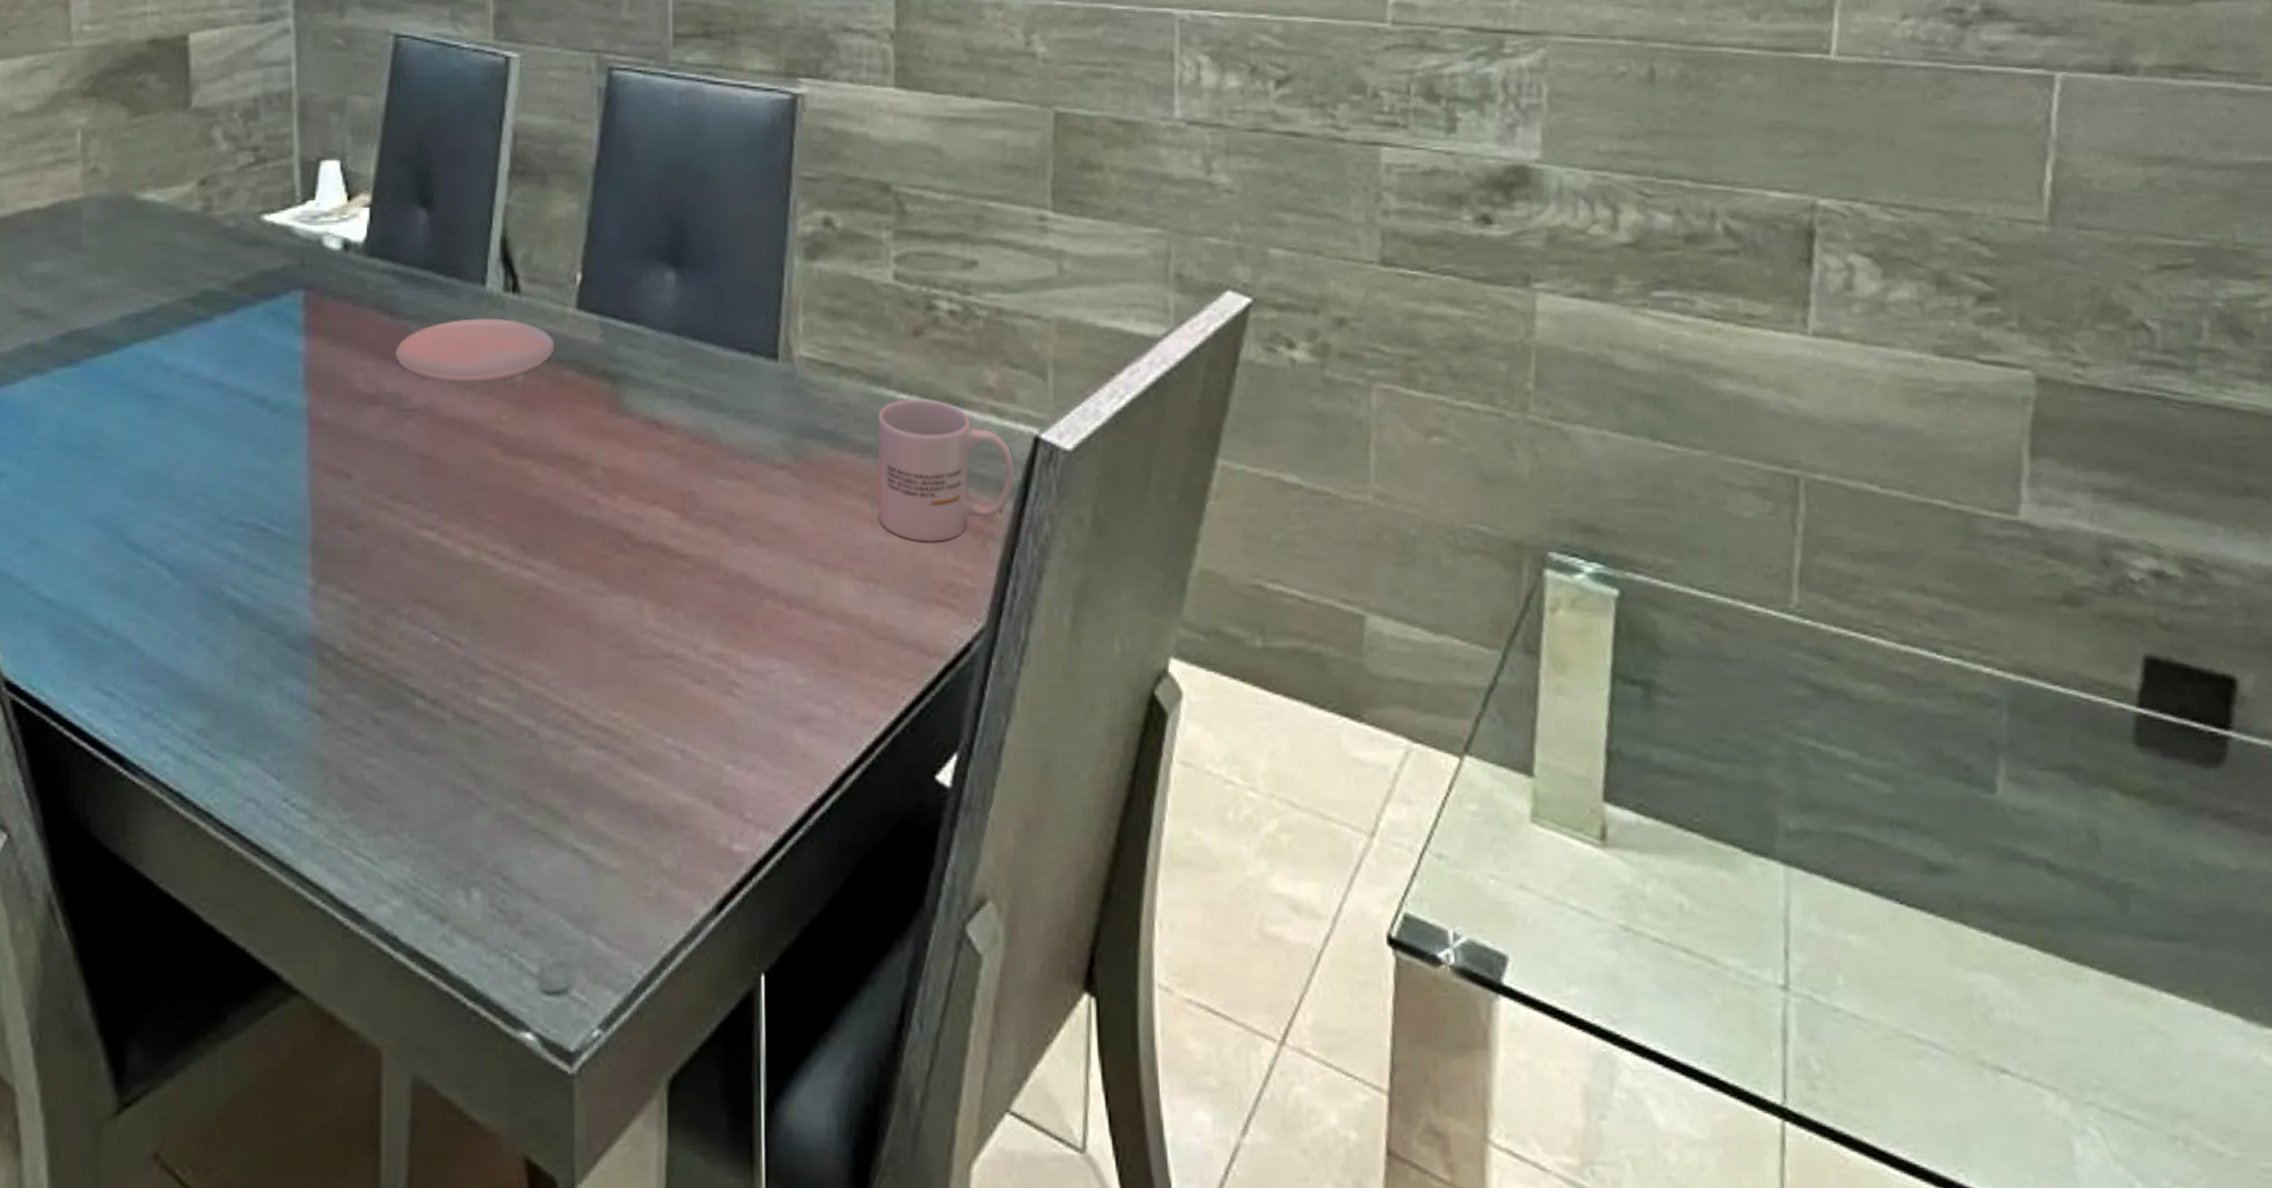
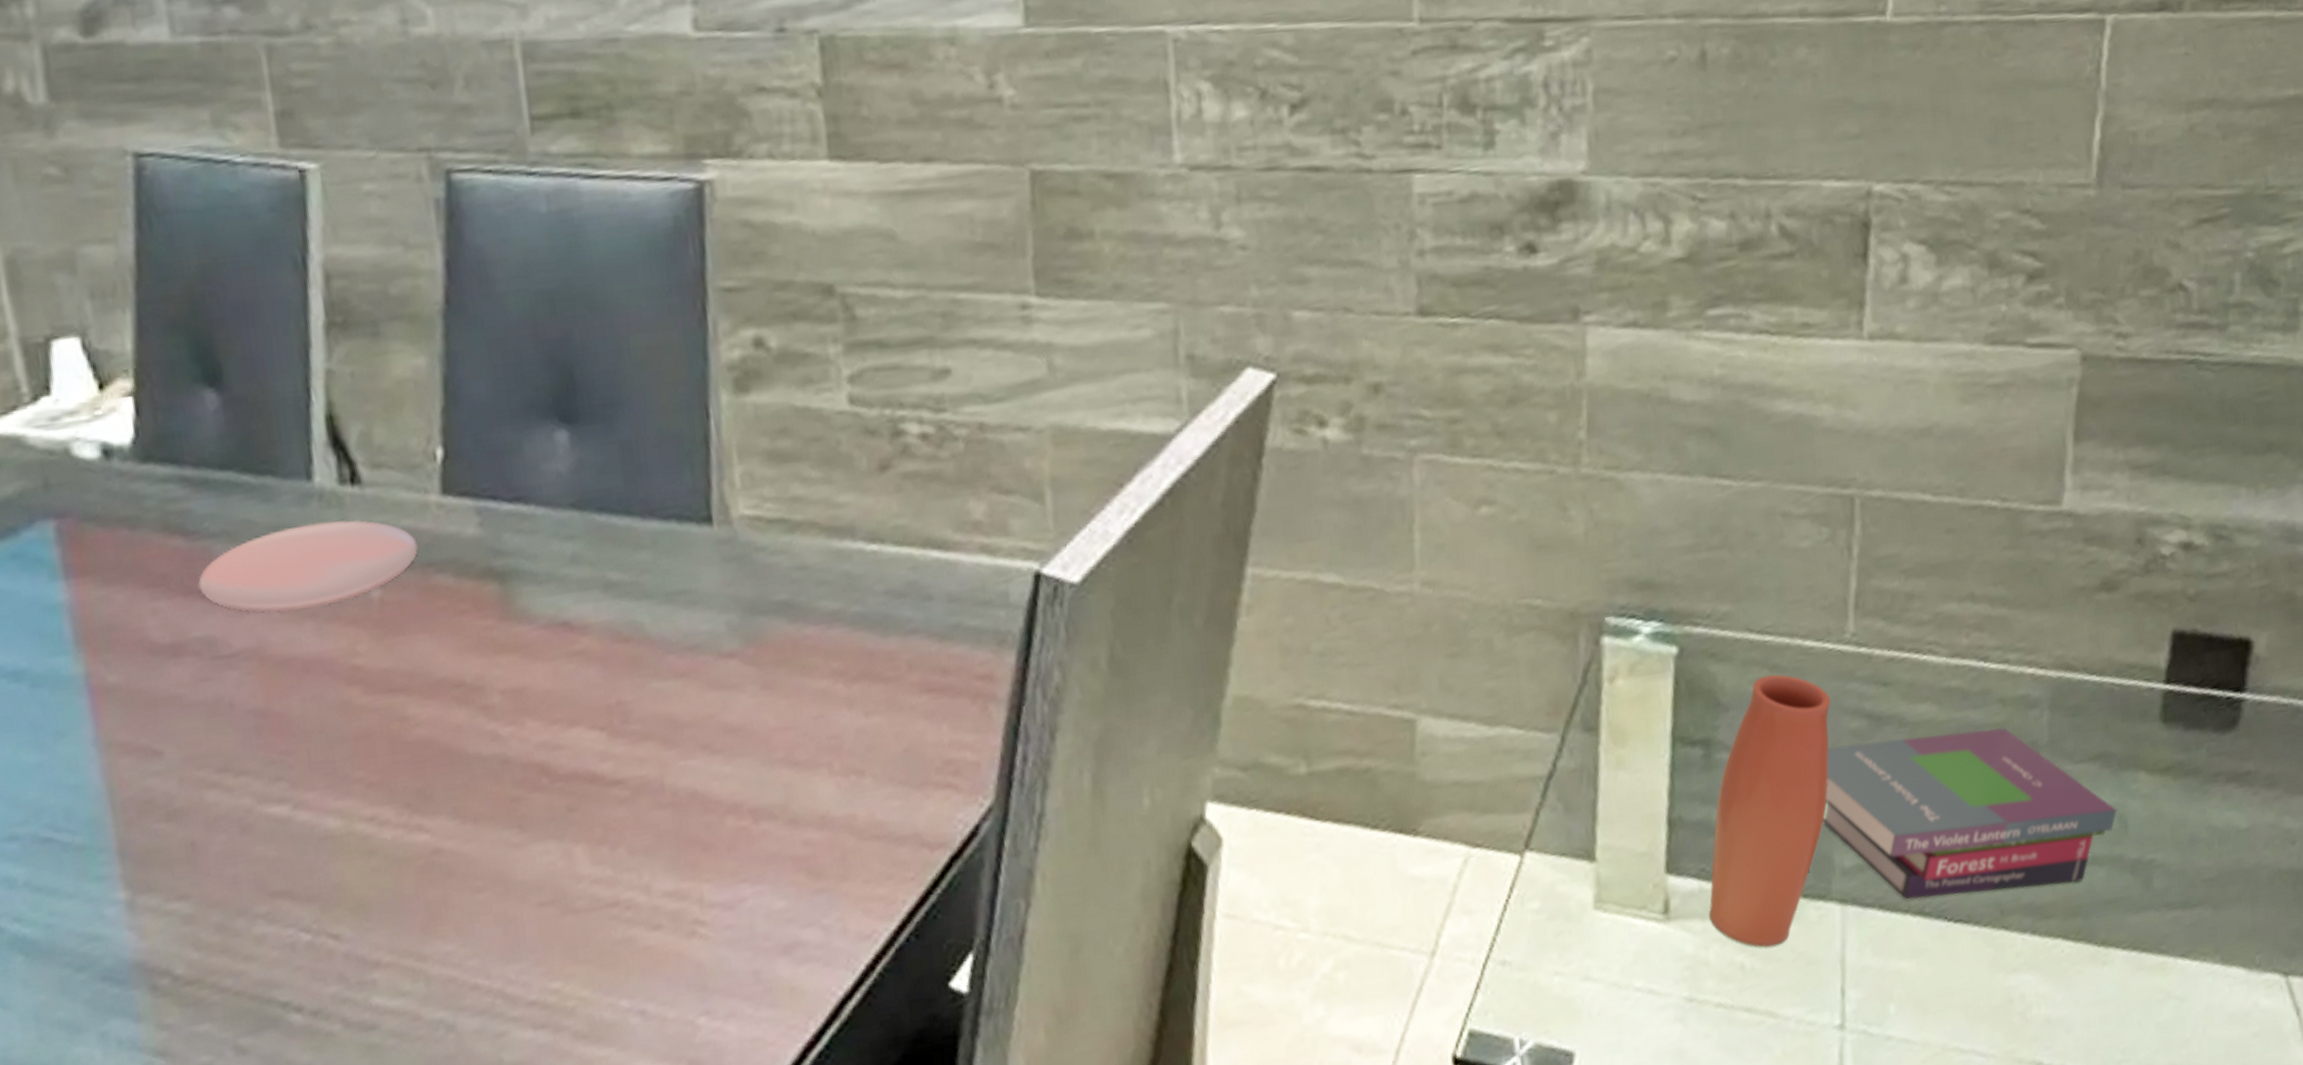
mug: present [876,398,1015,542] -> none [842,545,1016,718]
vase: none [1647,630,1775,893] -> present [1709,673,1831,948]
books: none [1765,709,2087,891] -> present [1823,727,2117,899]

